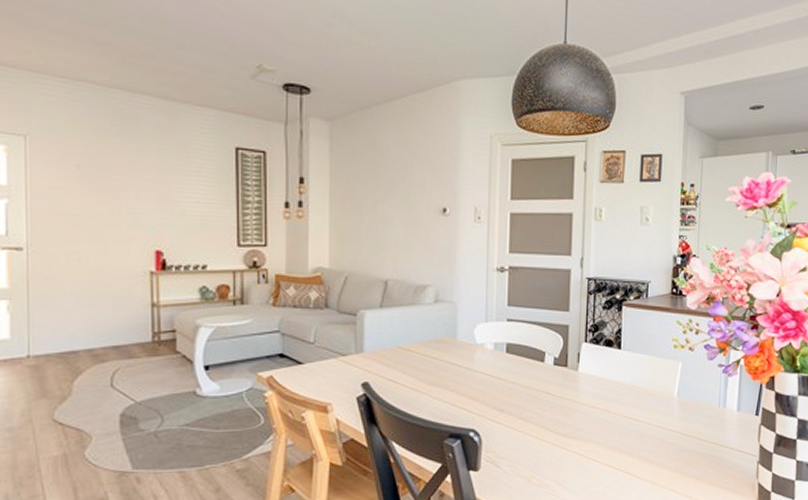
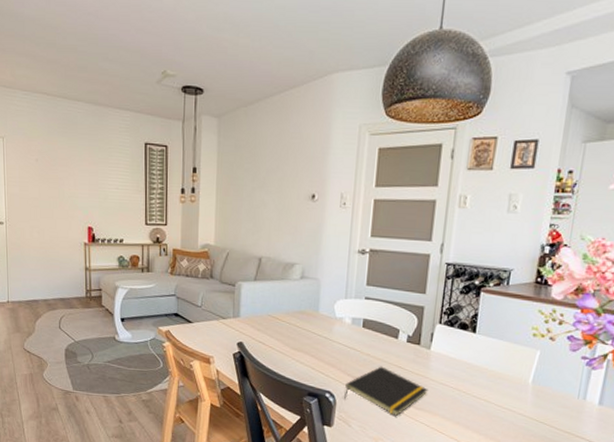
notepad: none [491,394,579,448] -> present [344,366,428,416]

